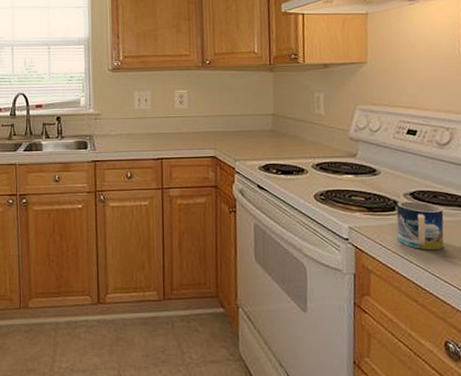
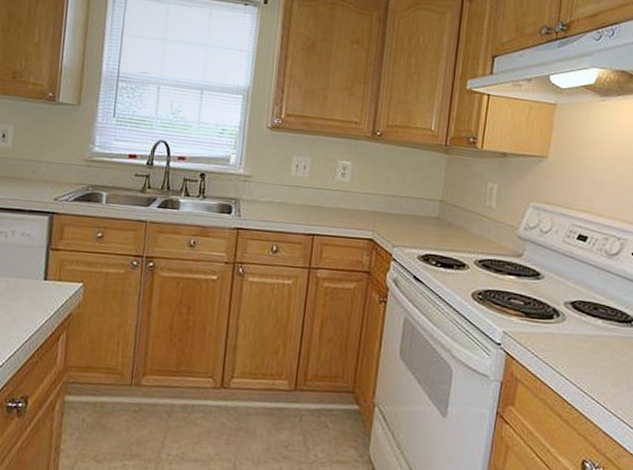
mug: present [396,201,444,251] -> none [551,309,601,365]

